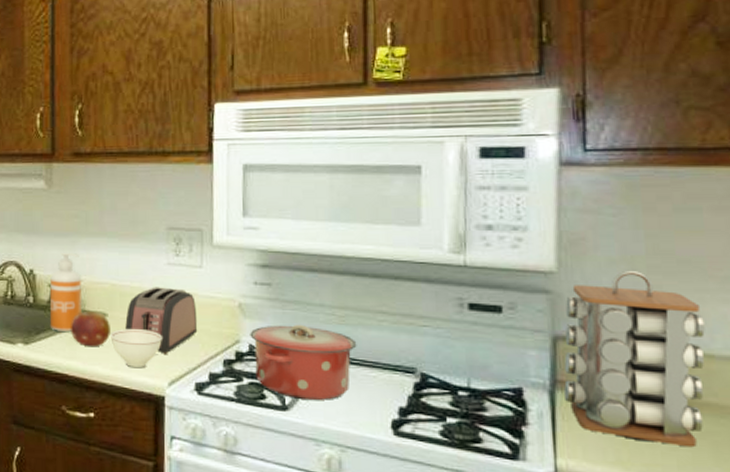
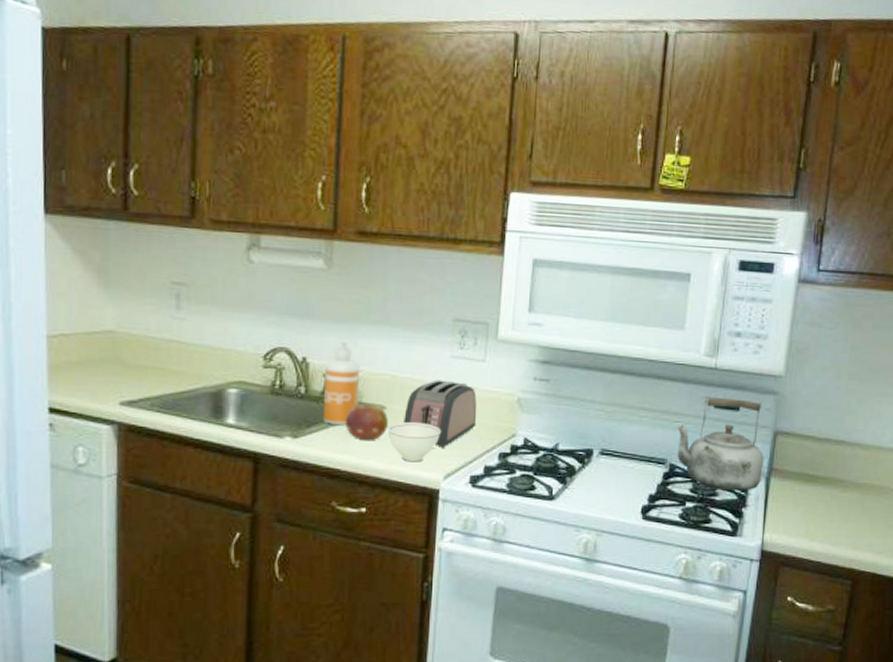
casserole: present [250,324,357,400] -> none [525,419,620,490]
kettle: none [422,297,544,407] -> present [675,396,764,492]
spice rack: present [564,270,705,448] -> none [776,376,880,521]

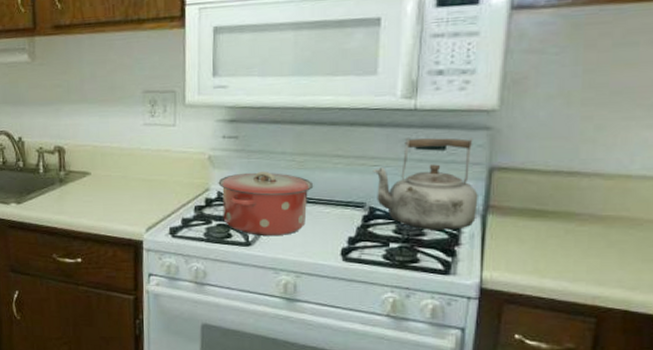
soap dispenser: present [322,339,361,425] -> none [37,119,67,191]
fruit: present [345,404,388,441] -> none [58,171,94,203]
bowl: present [387,422,442,462] -> none [93,184,141,219]
toaster: present [404,380,477,448] -> none [106,145,172,205]
casserole: none [525,419,620,490] -> present [218,171,314,235]

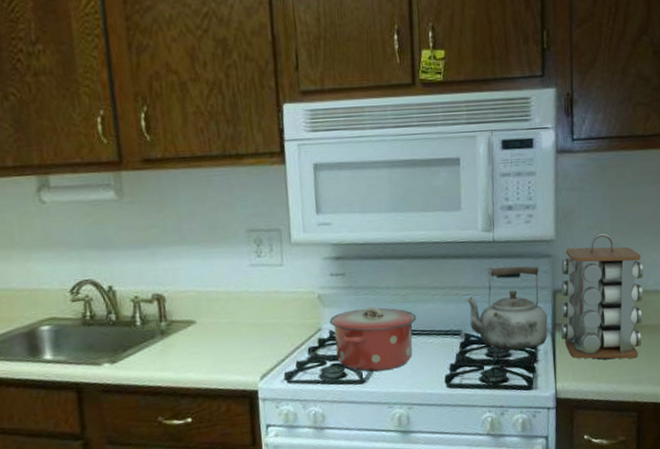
spice rack: none [495,103,627,255] -> present [561,233,644,360]

